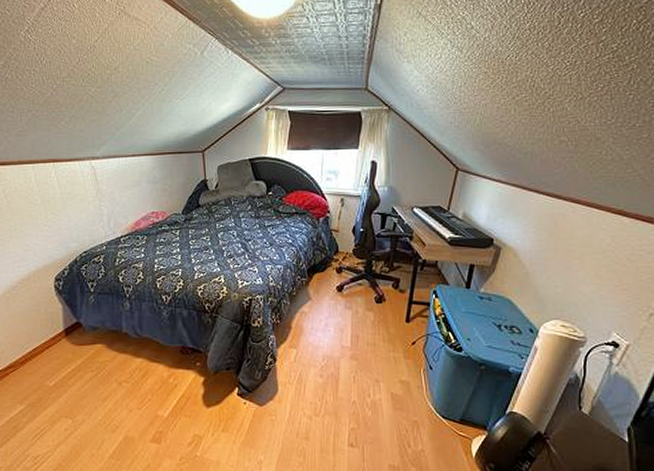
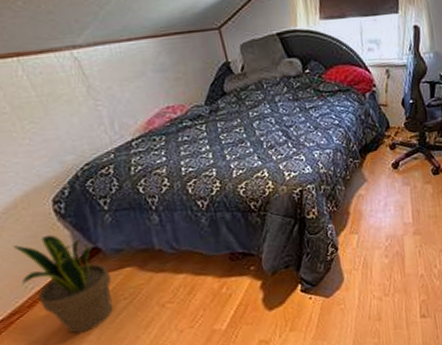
potted plant: none [20,305,85,394] -> present [12,234,113,334]

